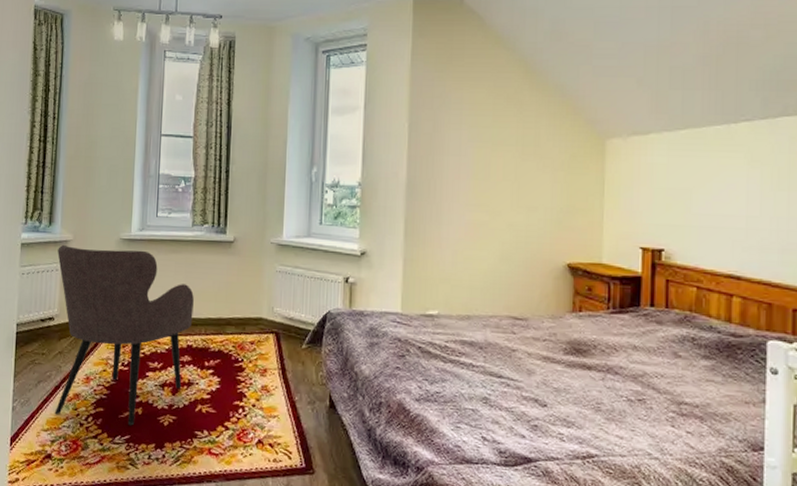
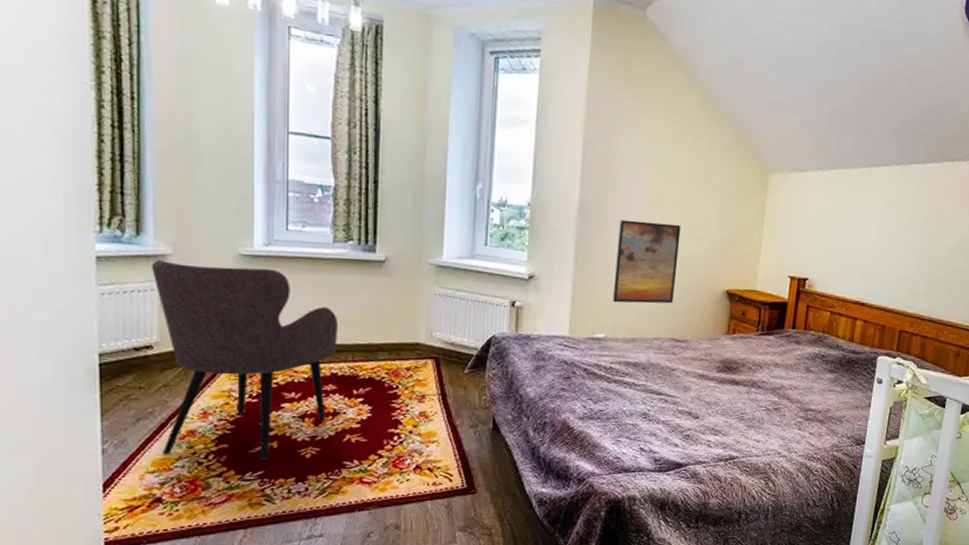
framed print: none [445,194,512,279] -> present [613,219,681,304]

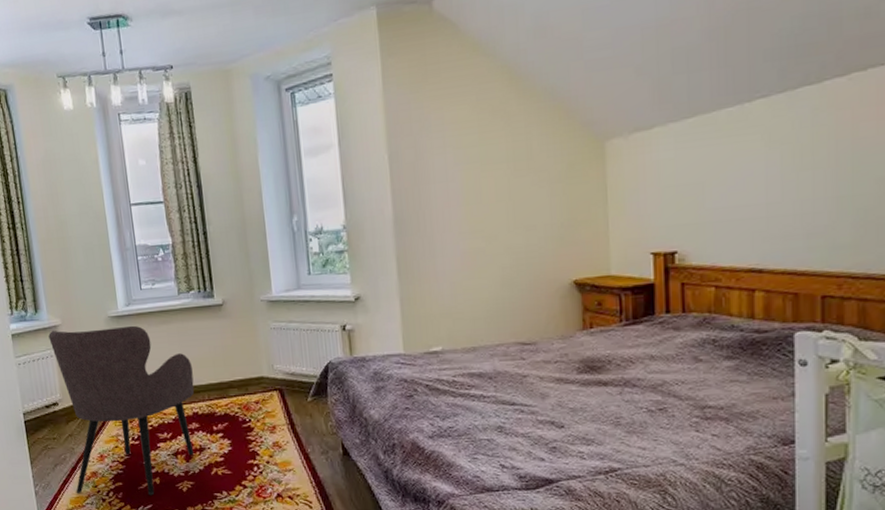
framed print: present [613,219,681,304] -> none [439,218,513,313]

